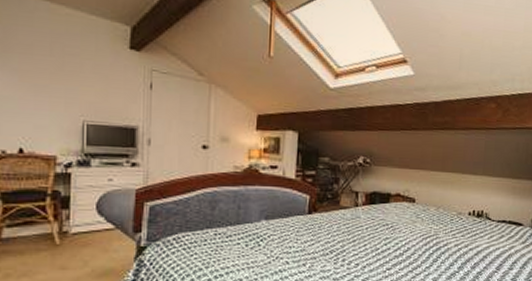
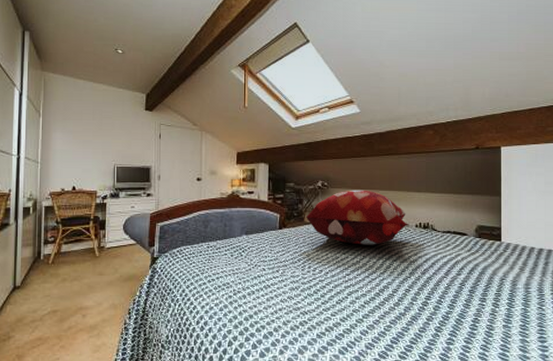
decorative pillow: none [342,169,462,235] -> present [306,190,409,245]

